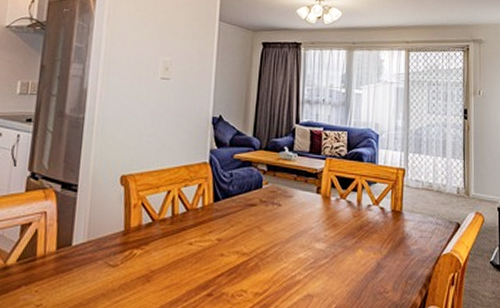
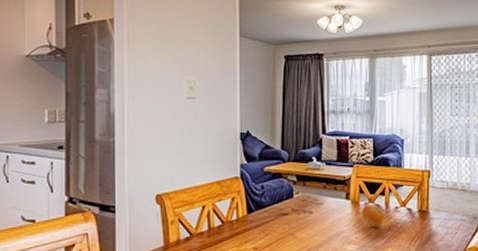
fruit: none [331,200,357,225] -> present [361,203,385,227]

